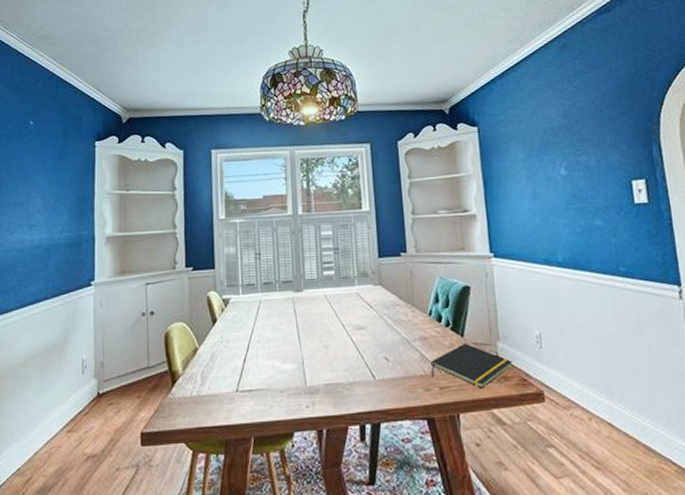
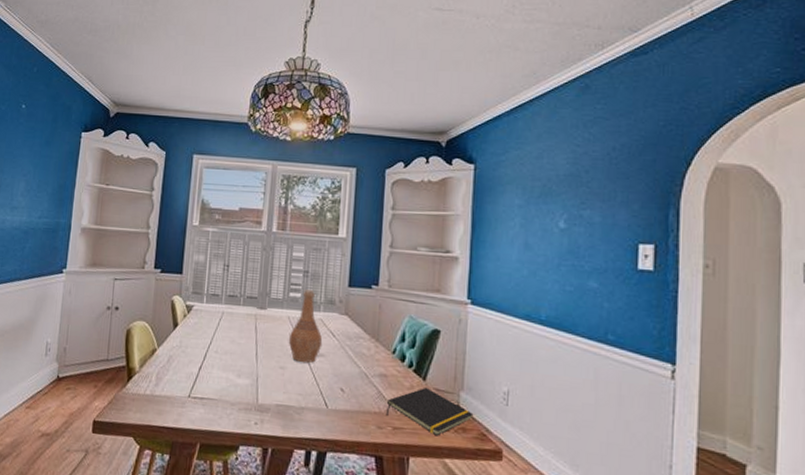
vase: none [328,266,362,339] -> present [288,290,323,364]

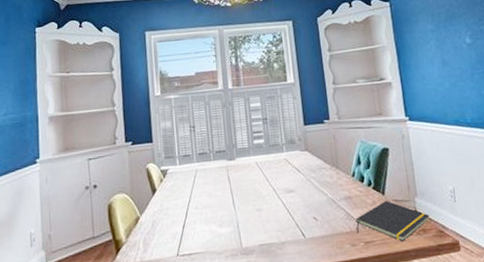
vase: present [288,290,323,364] -> none [260,134,291,202]

